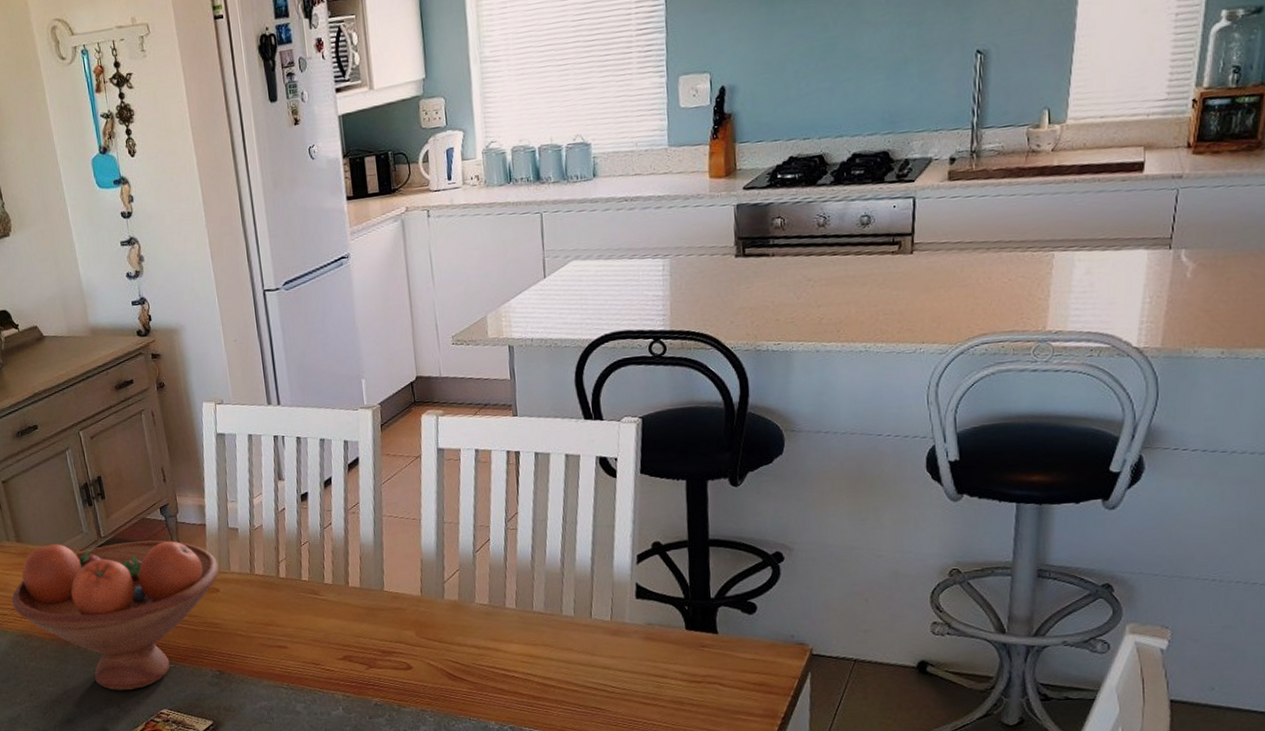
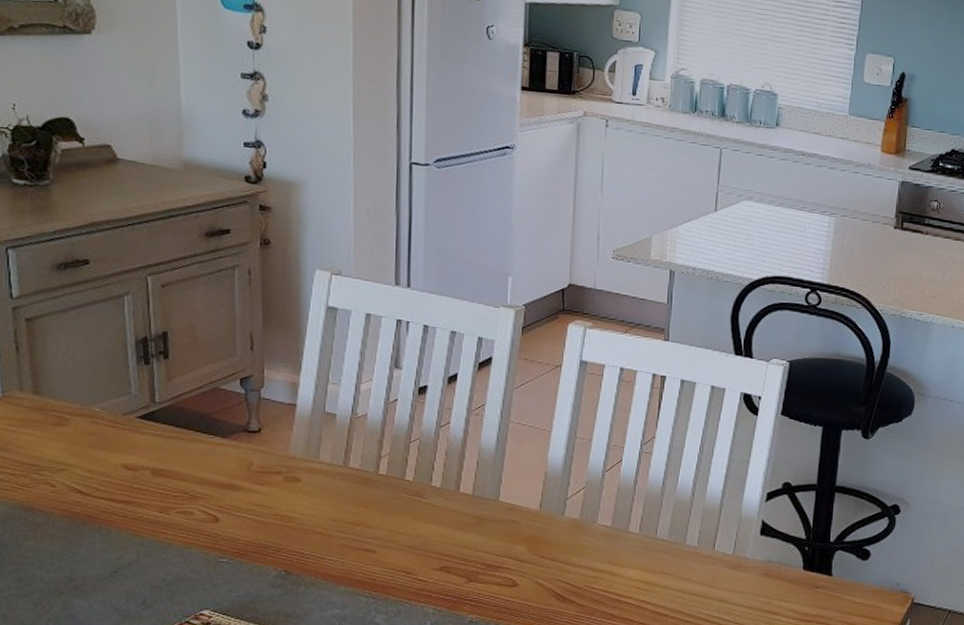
fruit bowl: present [11,540,220,691] -> none [12,402,305,585]

